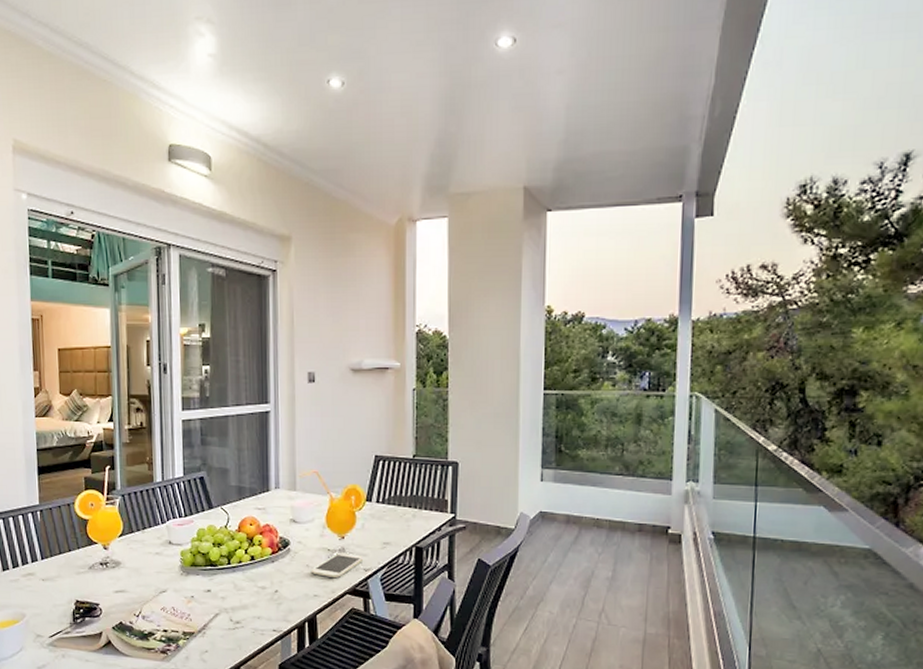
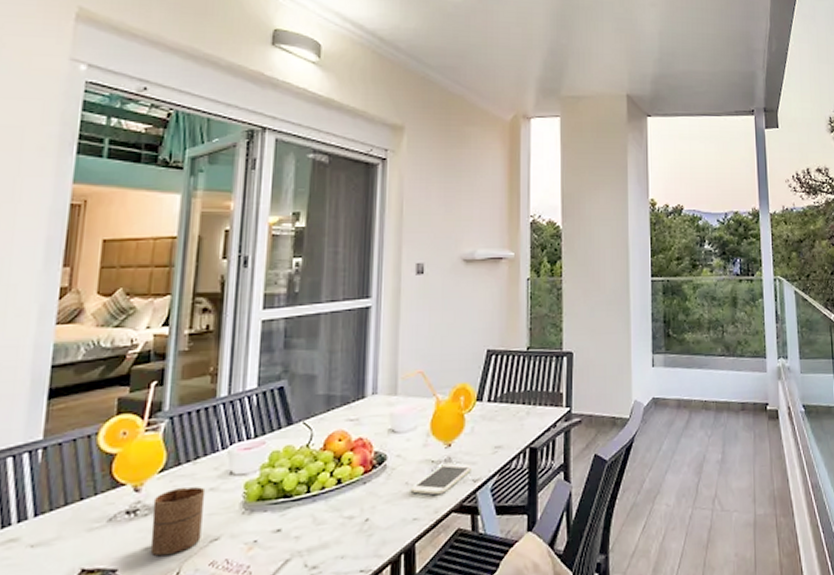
cup: none [117,549,153,599] -> present [150,487,206,557]

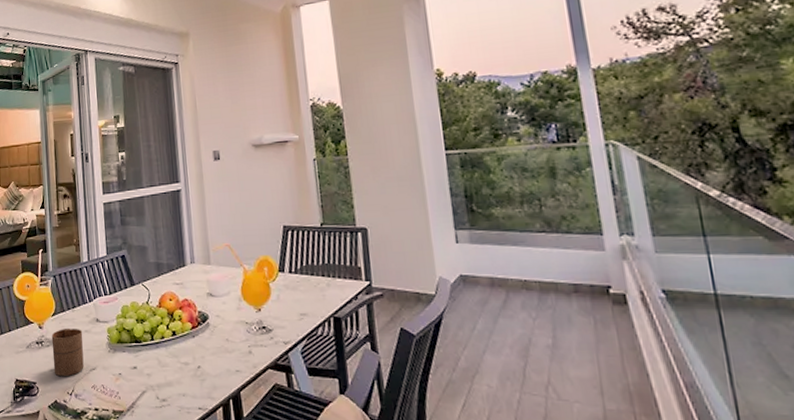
smartphone: present [412,462,473,495] -> none [232,325,282,351]

